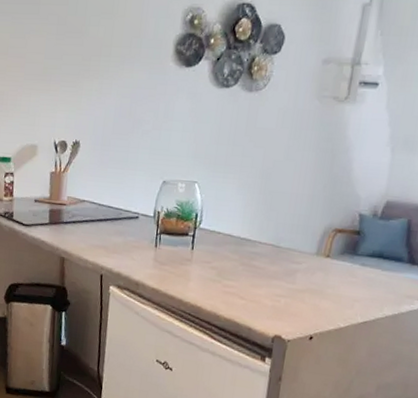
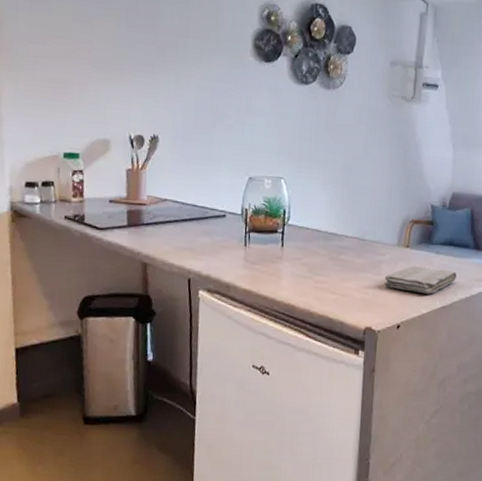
washcloth: none [298,276,384,308] -> present [384,265,457,294]

